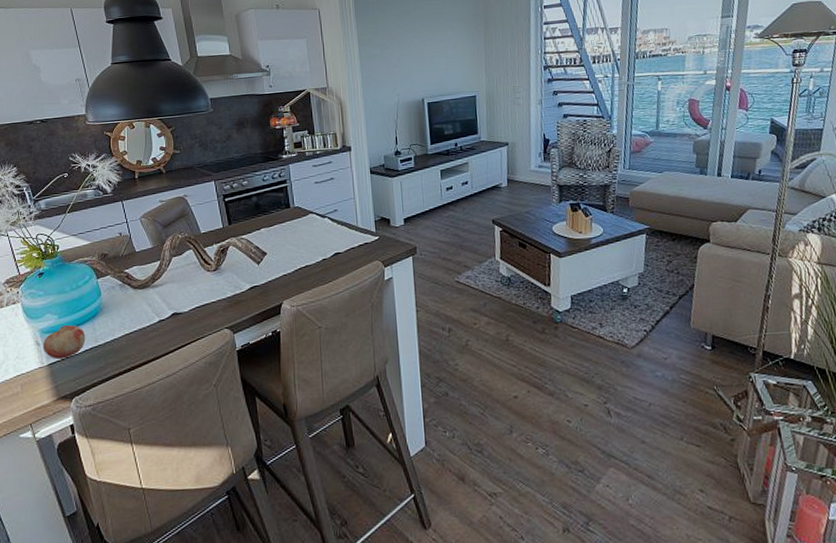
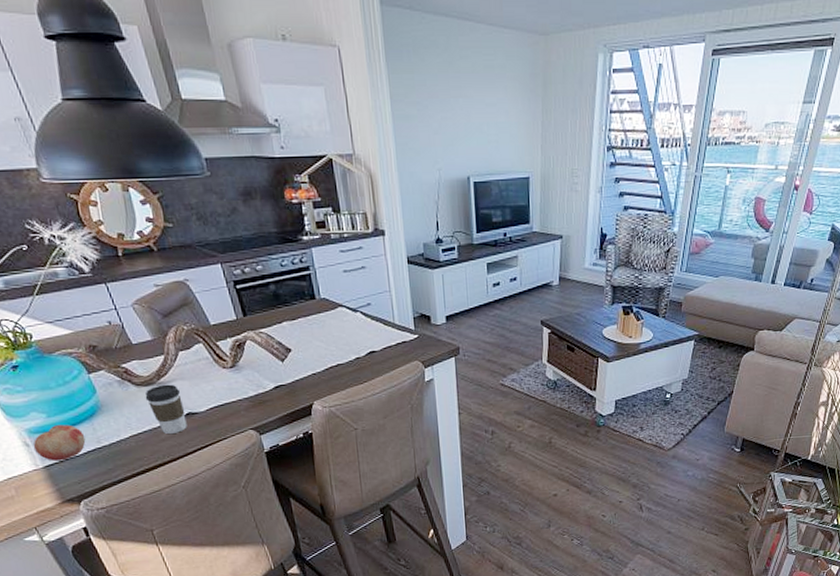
coffee cup: none [140,286,172,333] -> present [145,384,187,434]

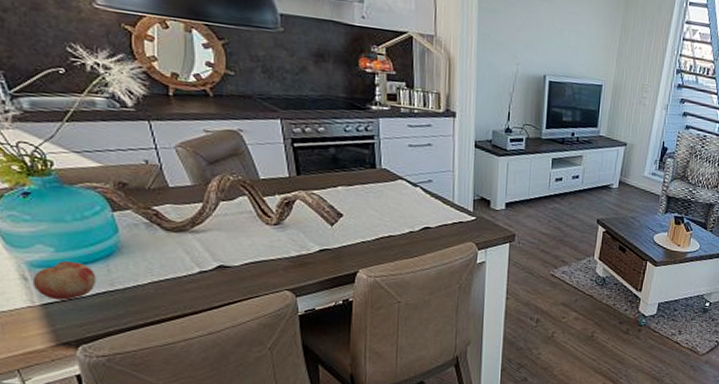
coffee cup: present [145,384,187,434] -> none [174,232,217,285]

